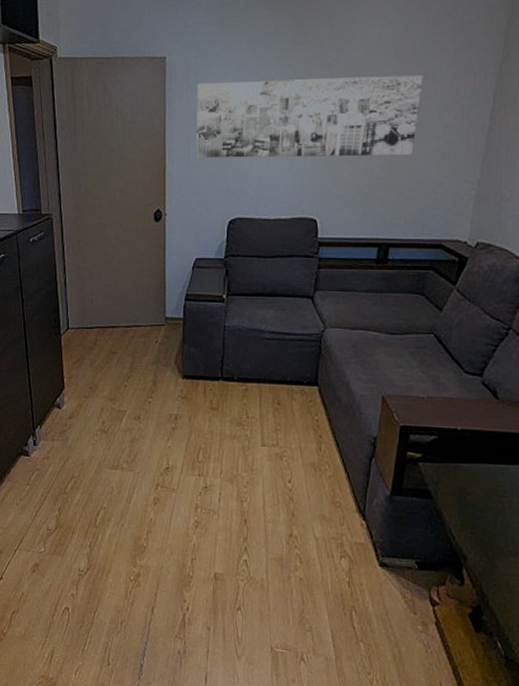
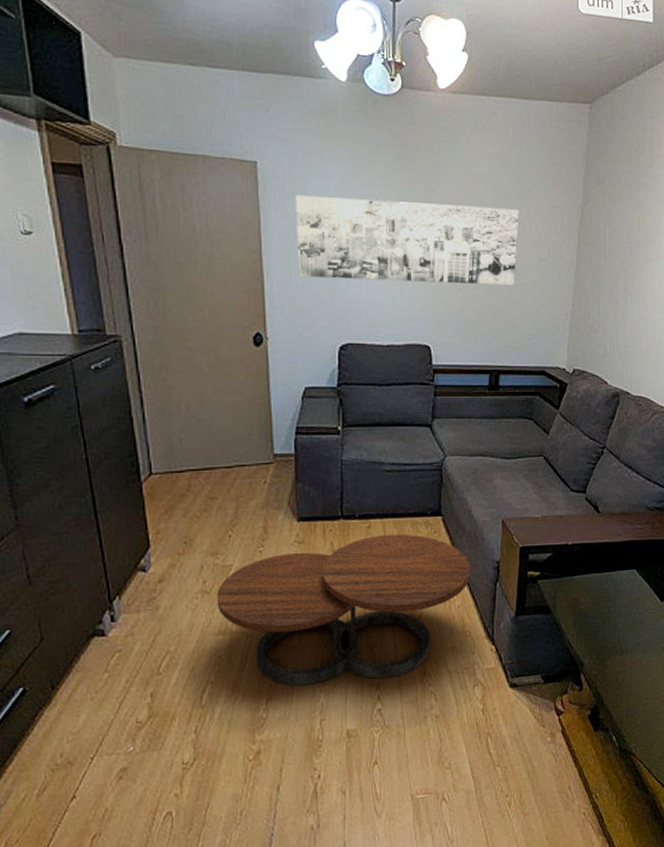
coffee table: none [112,398,345,533] -> present [216,534,470,686]

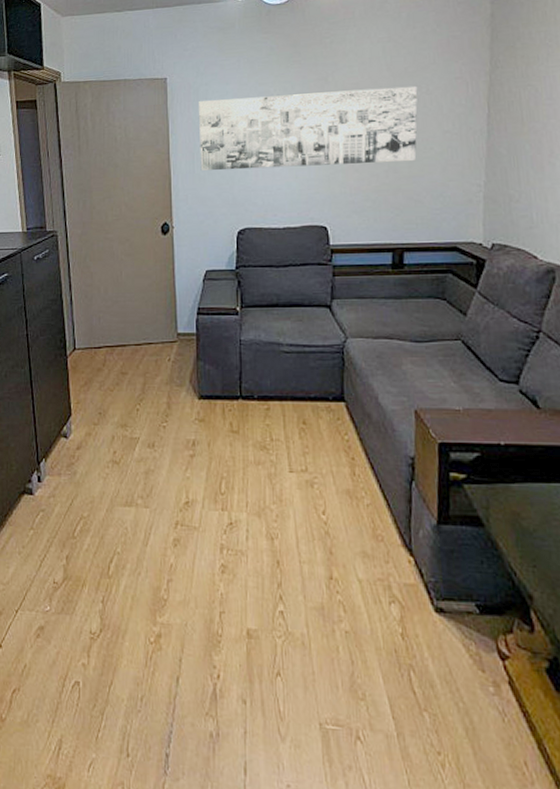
coffee table: present [216,534,470,686] -> none [125,418,380,577]

